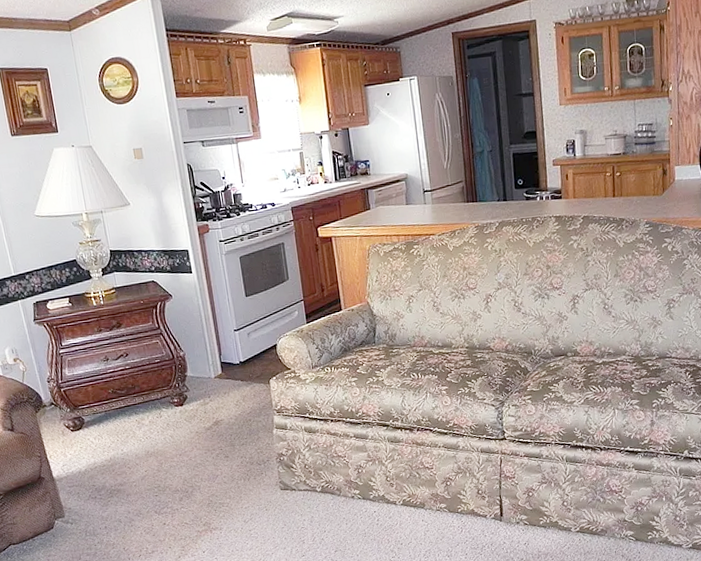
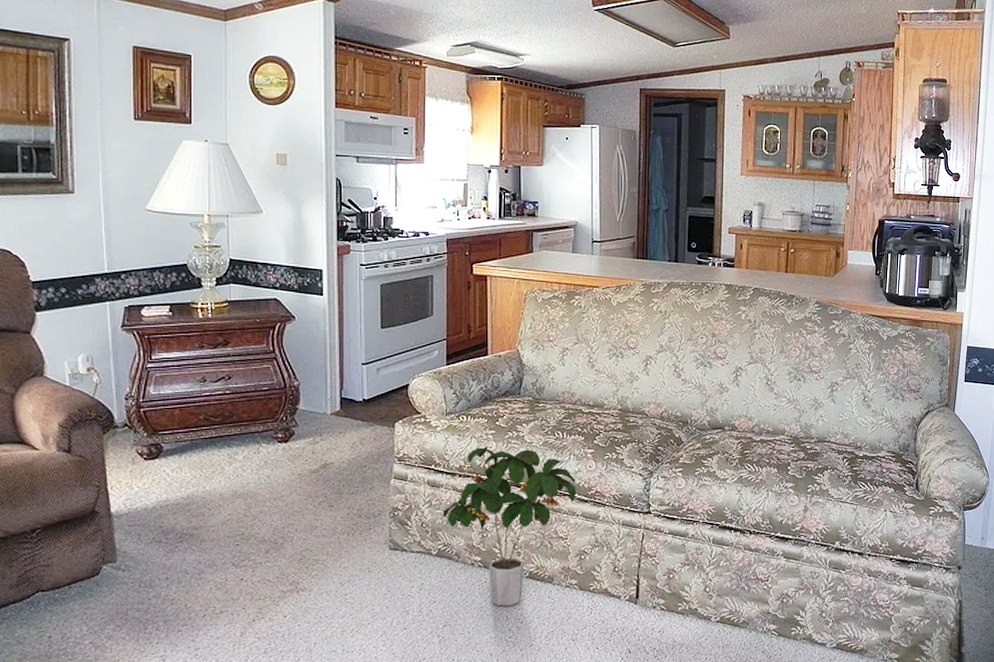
potted plant: none [321,391,436,532] -> present [442,446,576,607]

